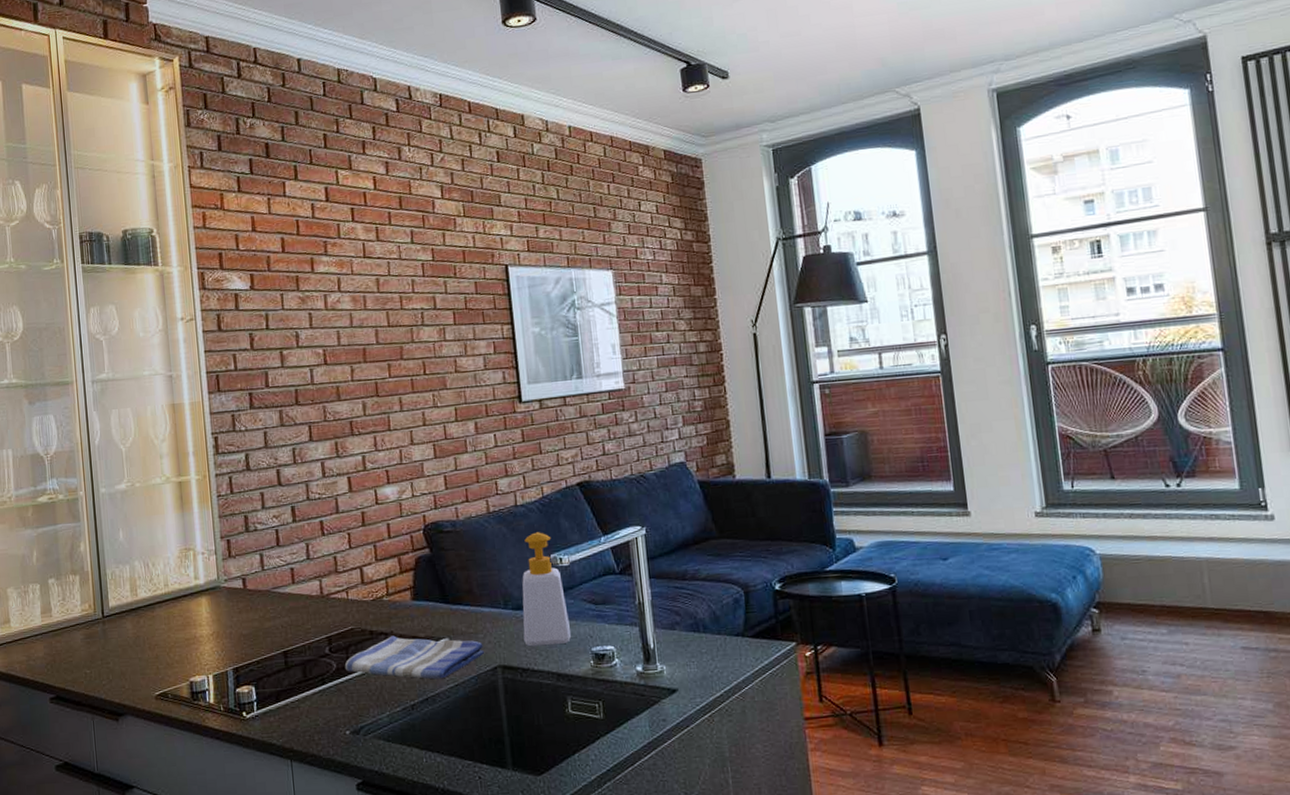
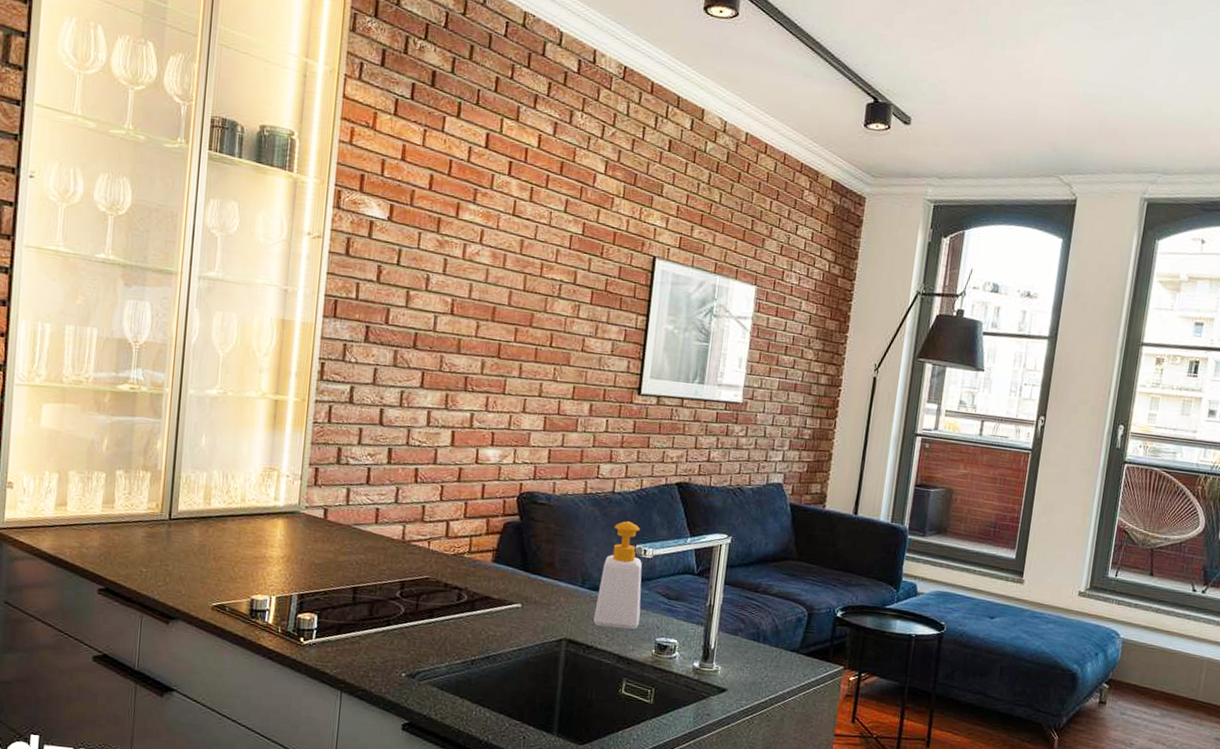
dish towel: present [344,635,485,680] -> none [412,592,554,641]

